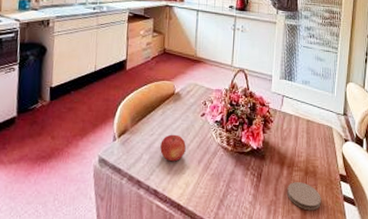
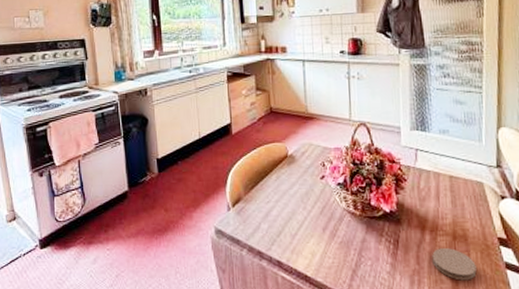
fruit: present [160,134,186,162] -> none [278,200,307,230]

